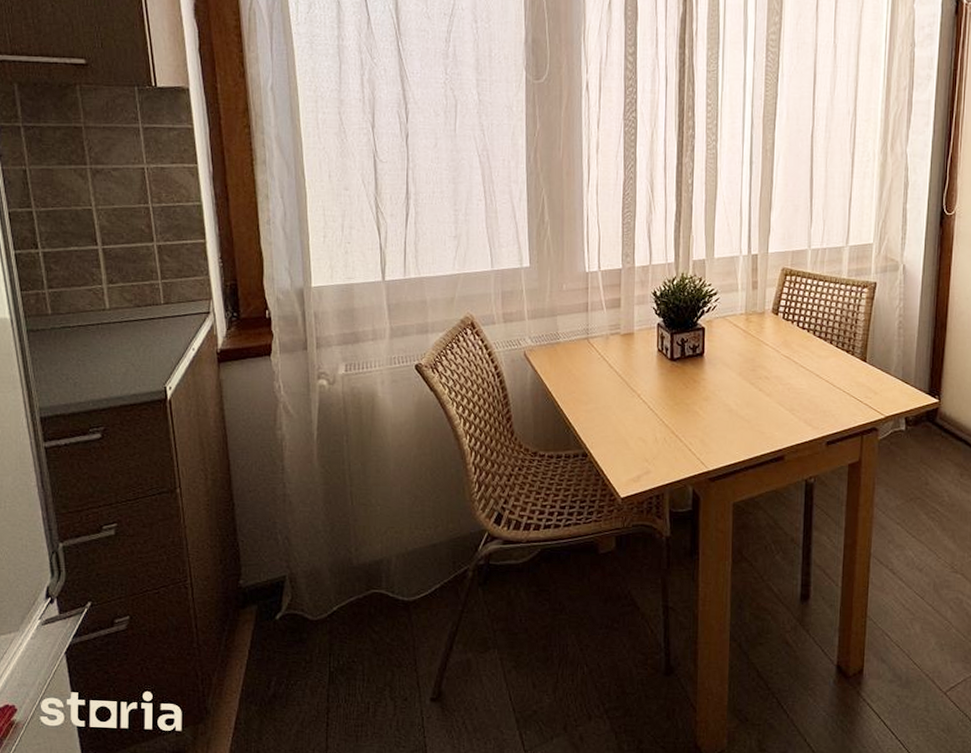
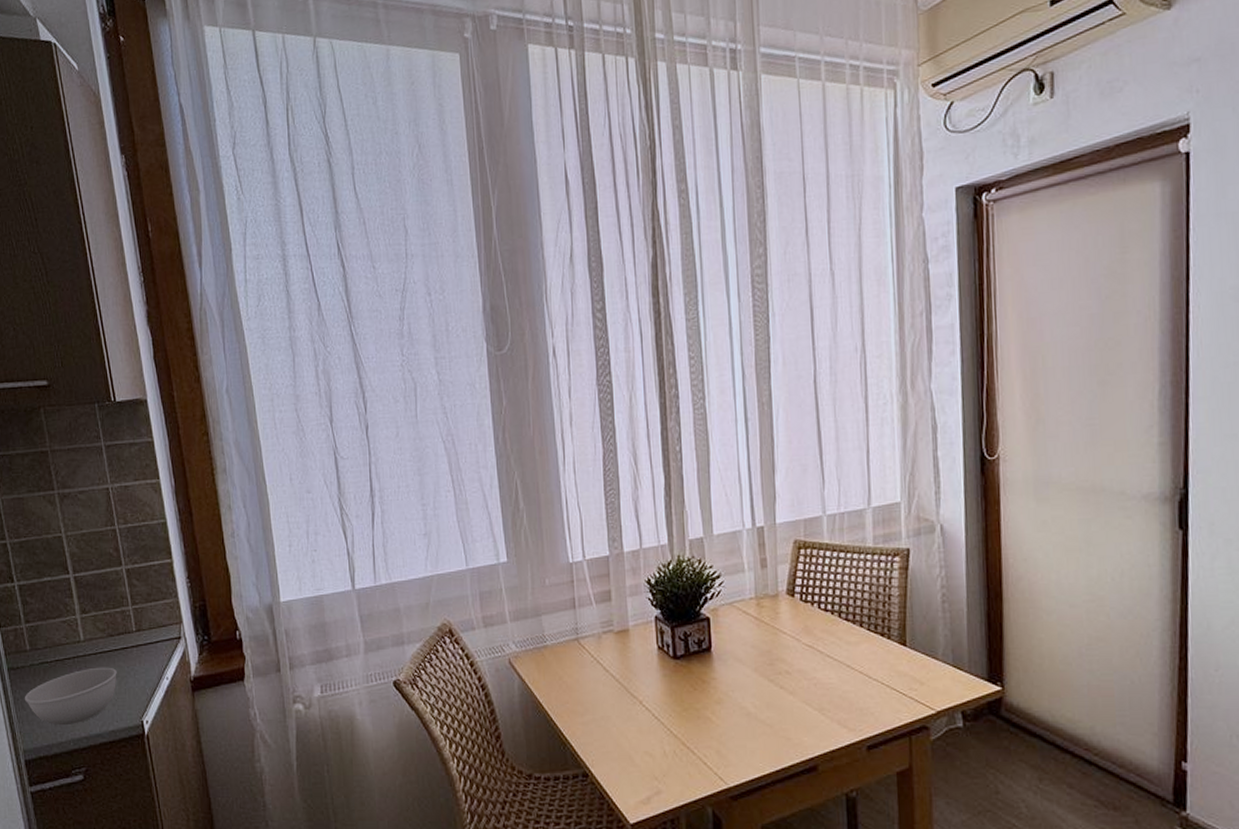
soup bowl: none [43,334,142,387] -> present [24,667,117,726]

